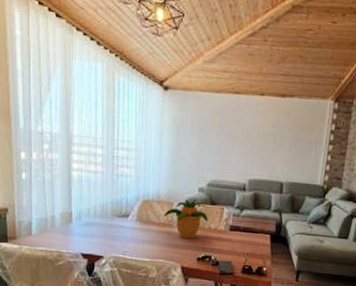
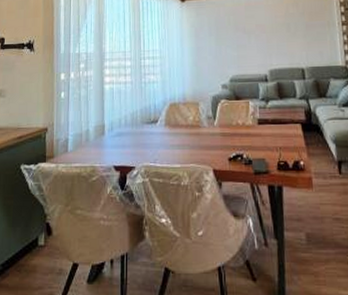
potted plant: present [162,199,208,239] -> none [189,96,235,138]

